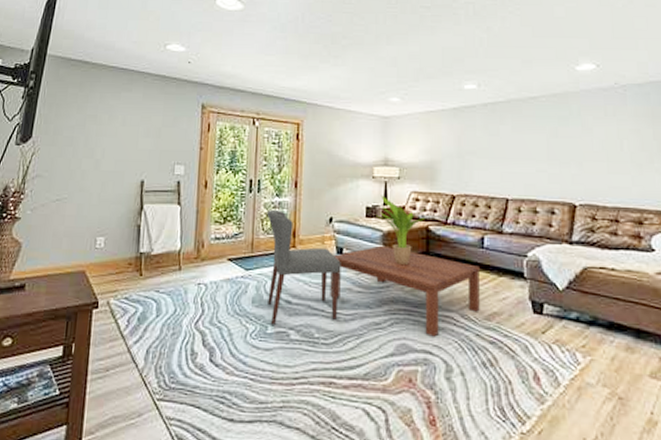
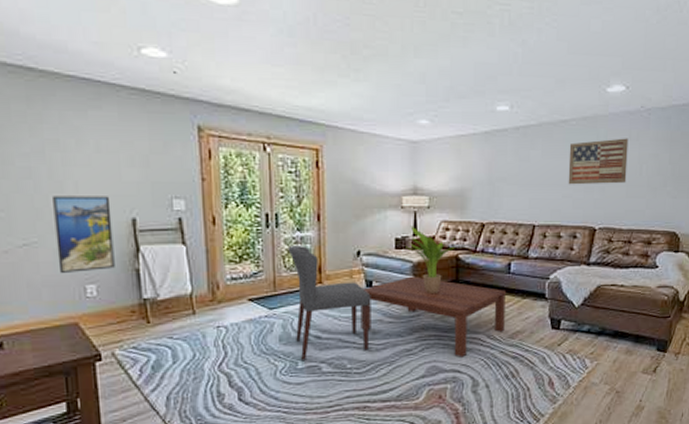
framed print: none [78,160,127,227] -> present [53,196,115,274]
wall art: none [540,113,606,160] -> present [568,138,629,185]

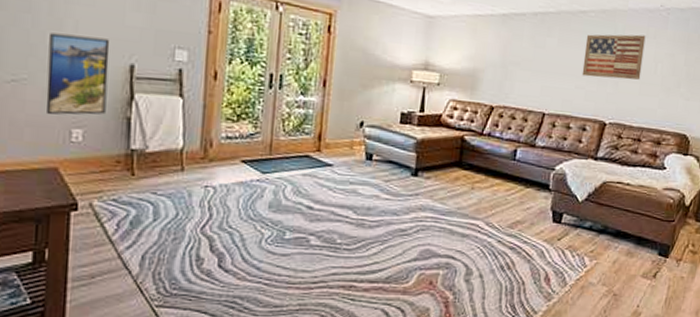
chair: present [287,244,371,360] -> none [286,108,370,231]
coffee table: present [361,276,506,357] -> none [355,153,509,243]
potted plant: present [405,225,456,295] -> none [411,101,463,175]

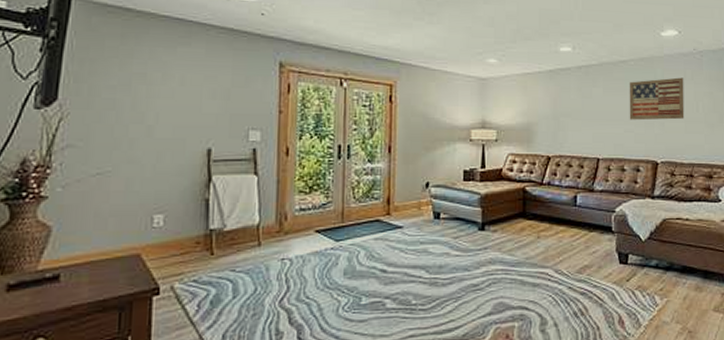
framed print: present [45,33,110,115] -> none [128,126,189,204]

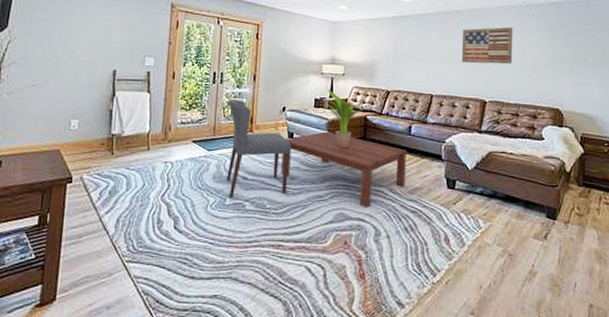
chair: none [358,176,438,296] -> present [227,98,292,198]
coffee table: none [427,208,572,293] -> present [281,131,406,207]
potted plant: none [473,158,522,227] -> present [323,89,365,149]

